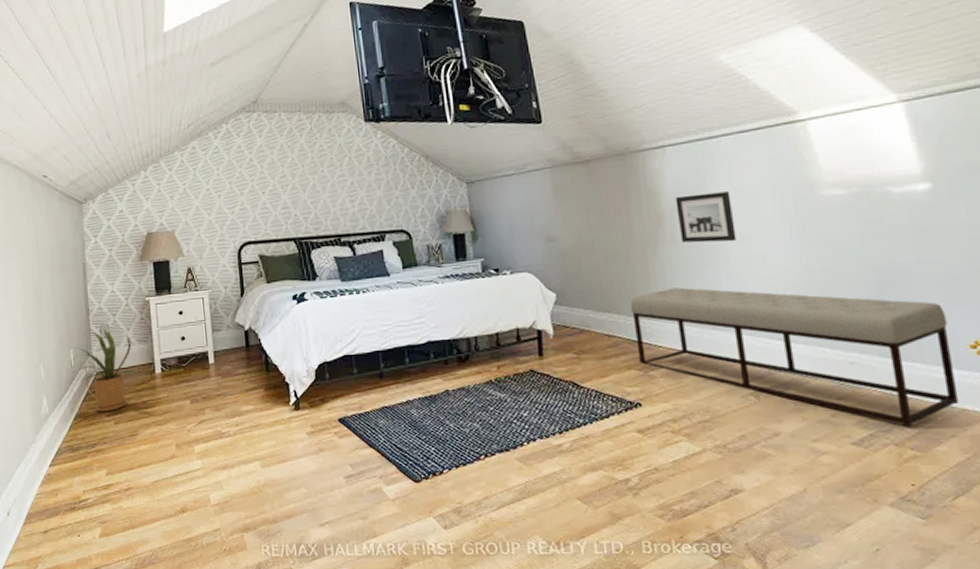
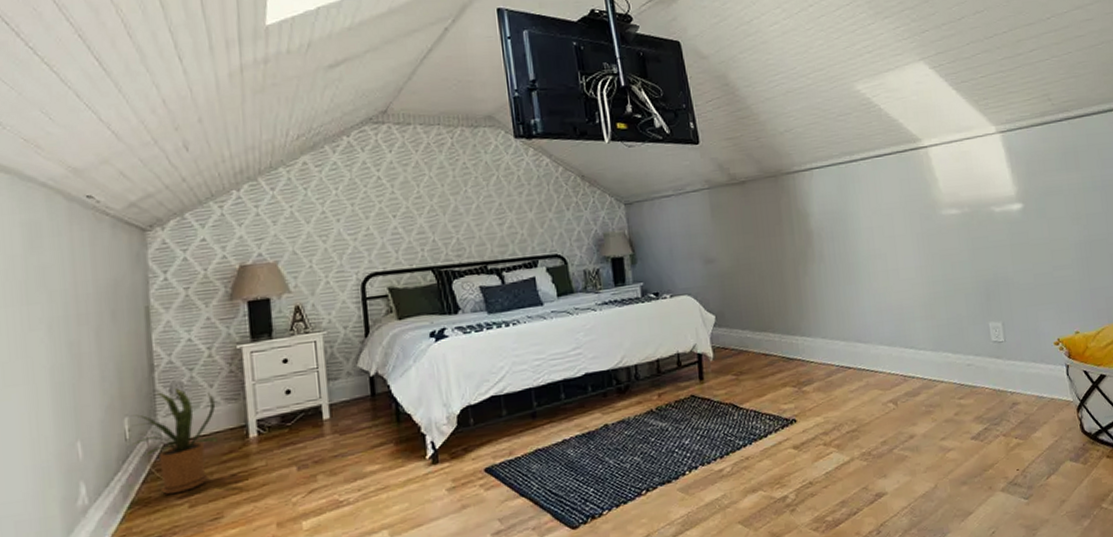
bench: present [630,287,959,427] -> none [784,303,1048,419]
wall art: present [675,191,737,243] -> none [822,212,875,261]

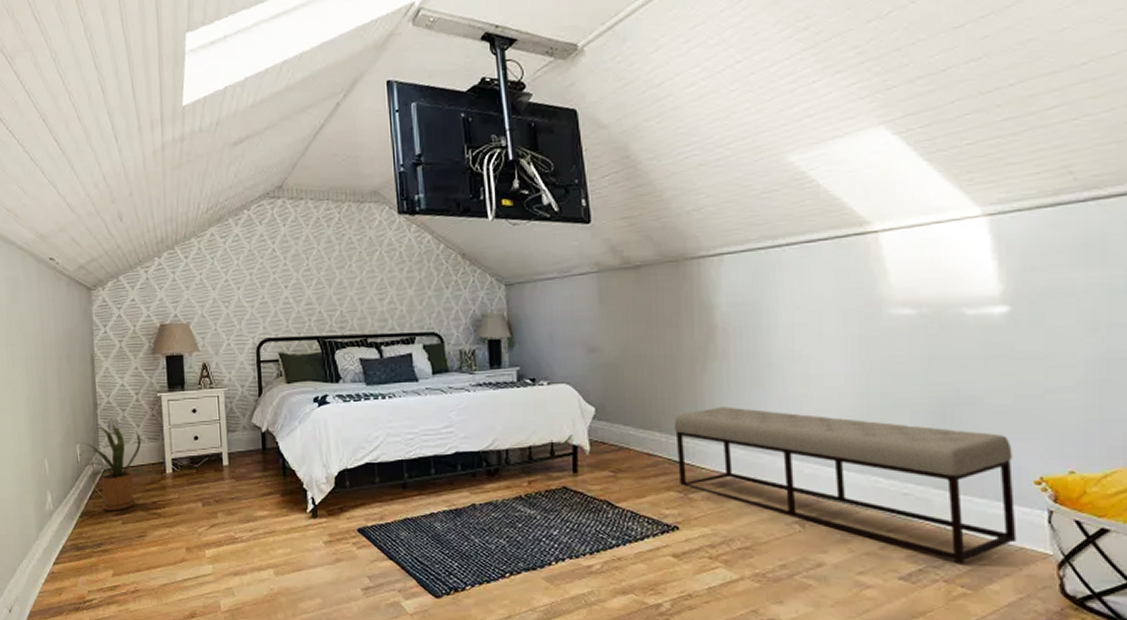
bench: none [784,303,1048,419] -> present [673,406,1017,564]

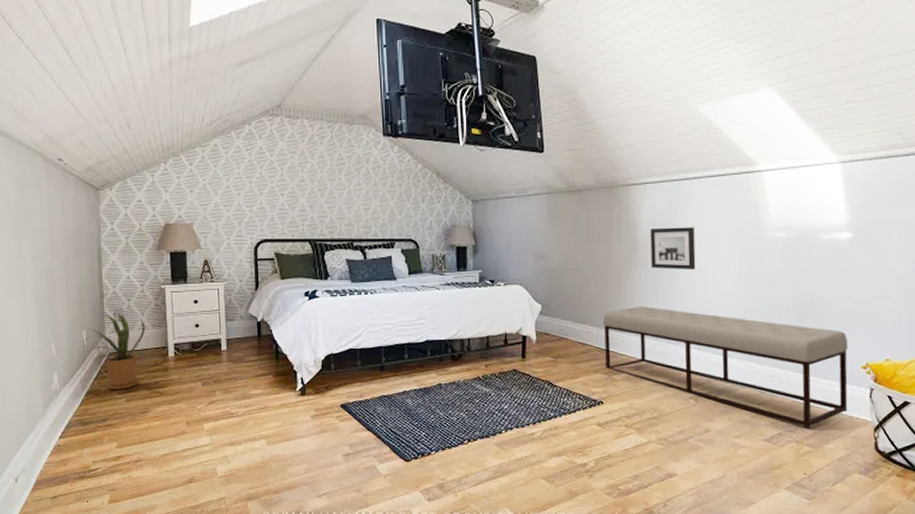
wall art: none [730,306,793,361] -> present [650,227,696,270]

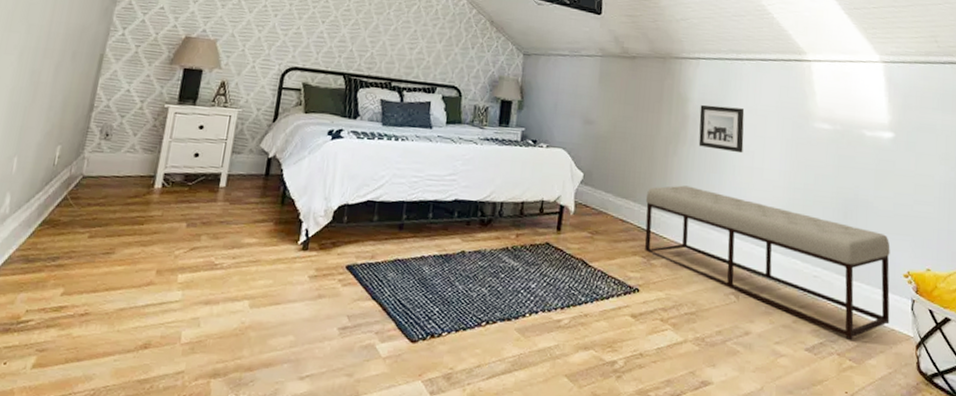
house plant: present [87,313,146,390] -> none [56,130,135,223]

